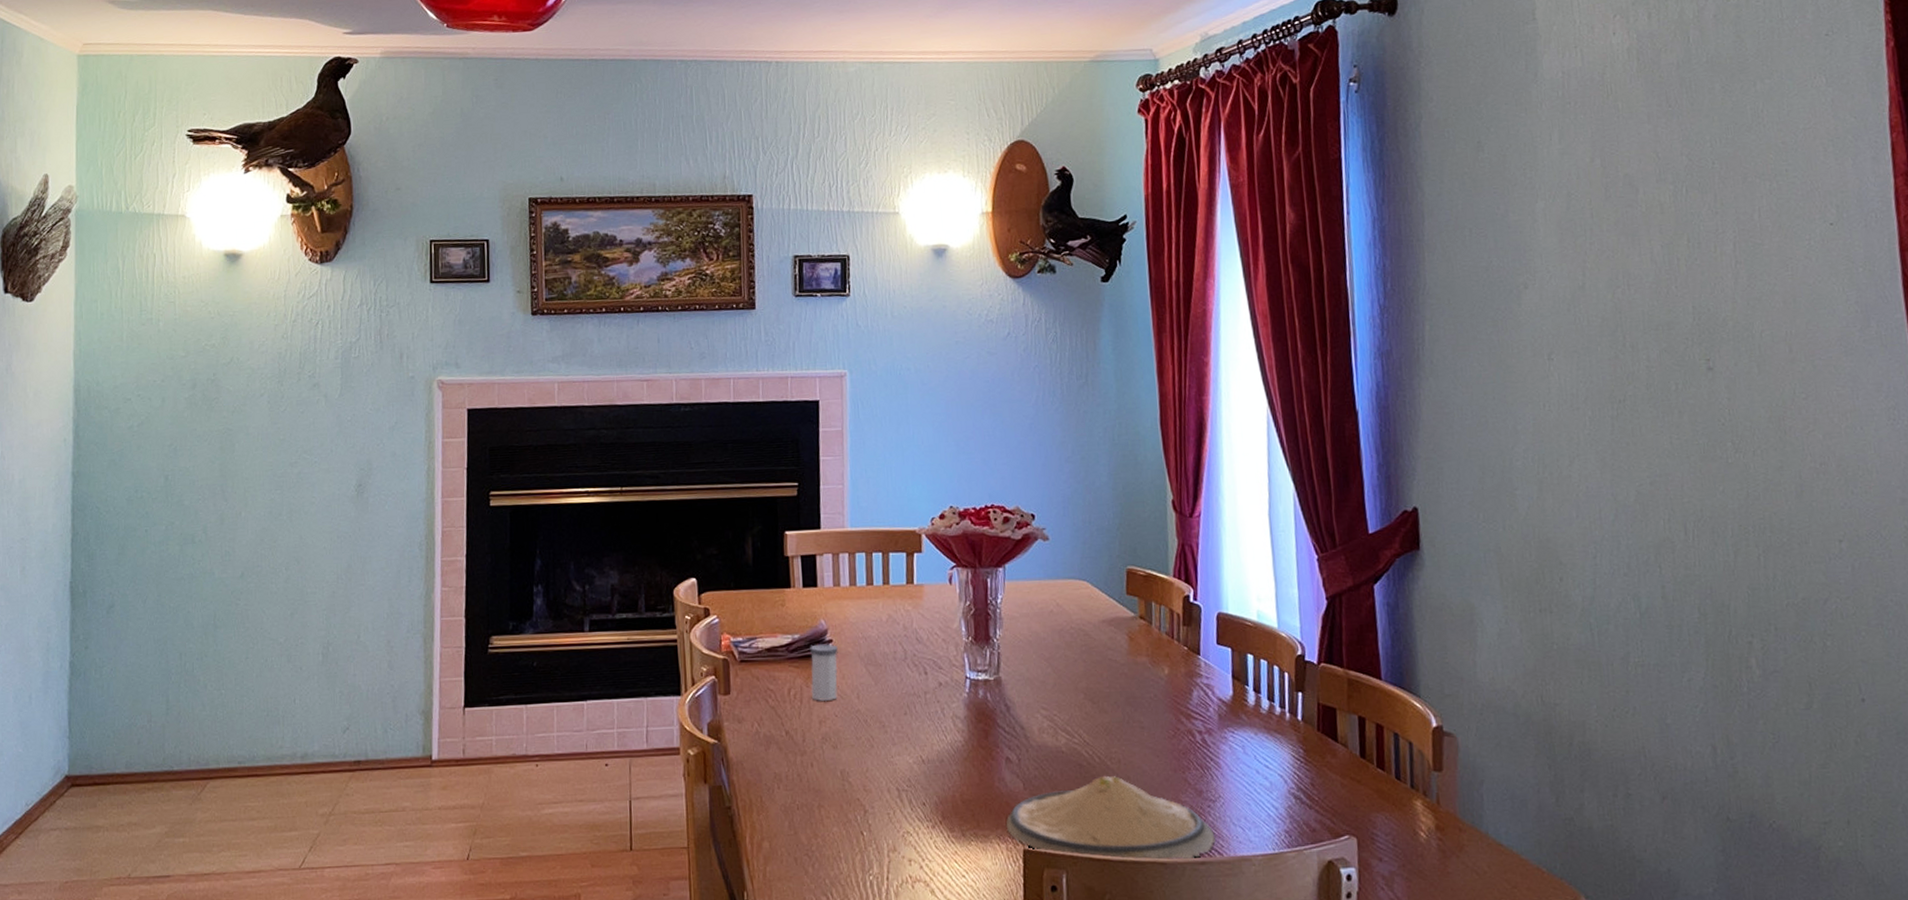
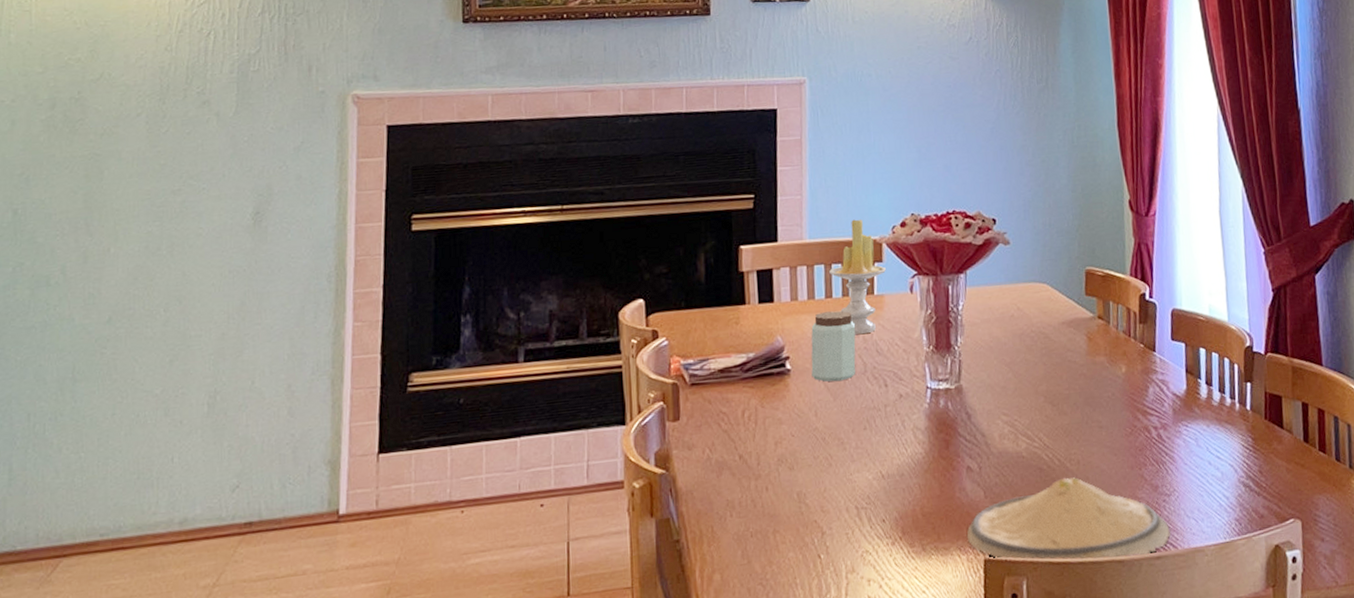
salt shaker: present [810,644,838,702] -> none [765,361,795,422]
peanut butter: none [853,598,897,667] -> present [811,310,856,382]
candle: none [870,509,926,622] -> present [829,219,887,334]

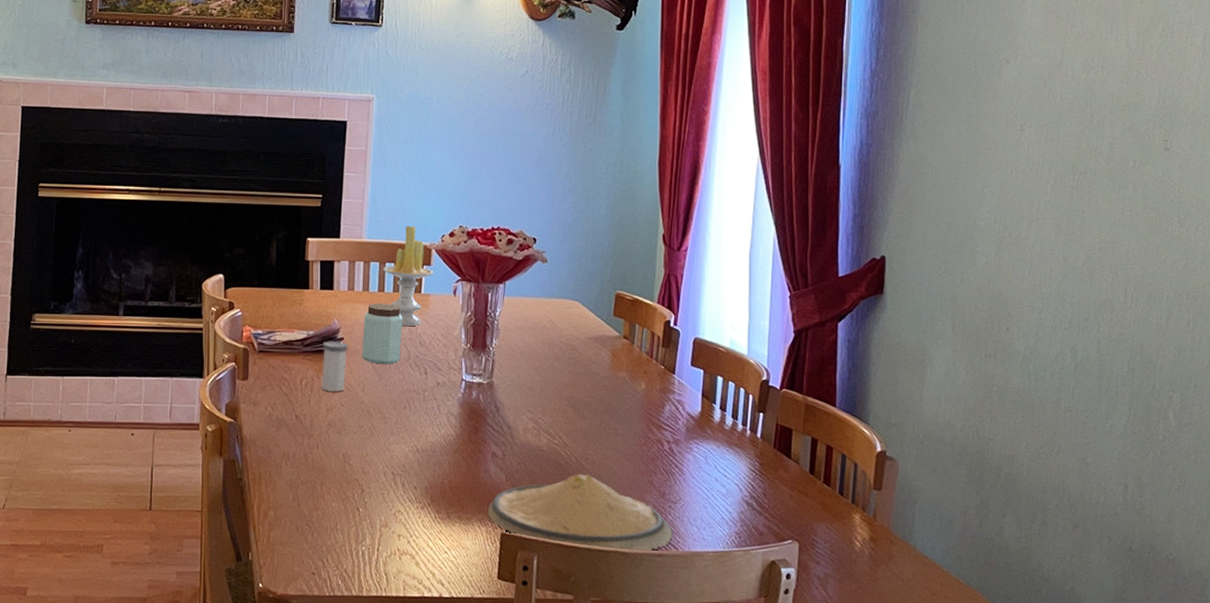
salt shaker: none [765,361,795,422] -> present [321,341,348,393]

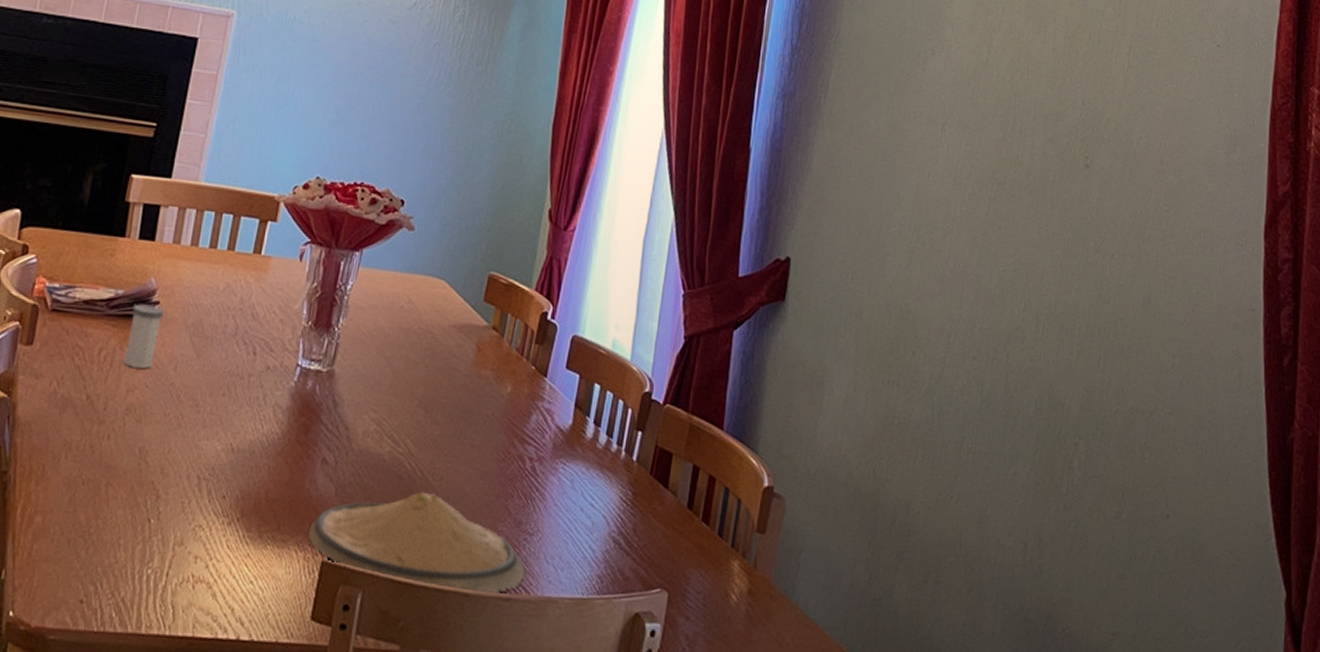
peanut butter: present [362,304,403,365] -> none [179,262,236,339]
candle: present [383,225,434,326] -> none [219,170,280,294]

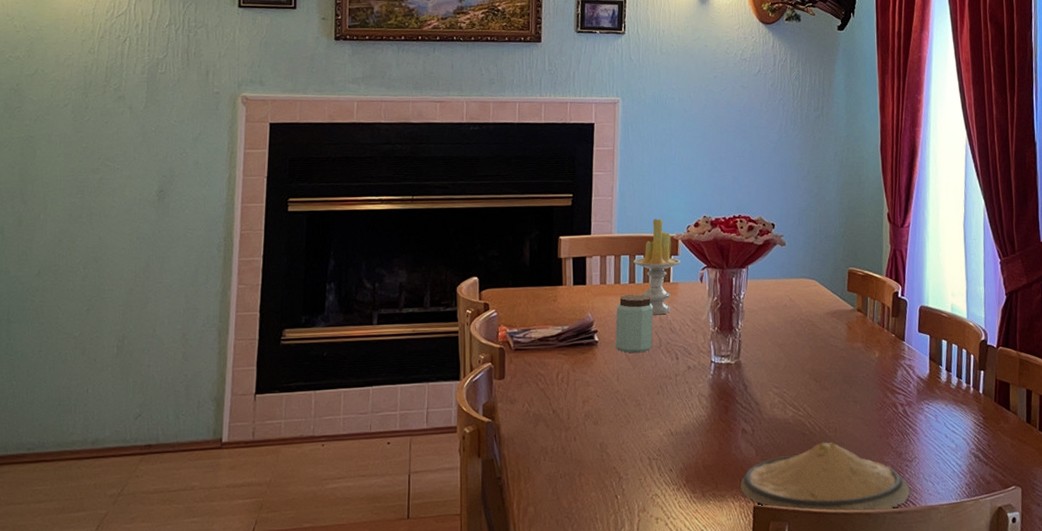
salt shaker: present [124,304,164,369] -> none [576,334,602,384]
peanut butter: none [179,262,236,339] -> present [615,294,654,353]
candle: none [219,170,280,294] -> present [633,218,682,314]

